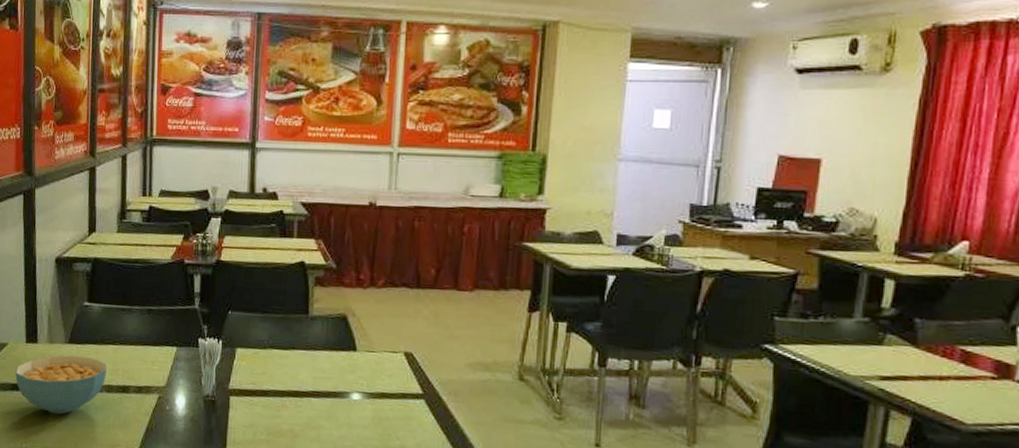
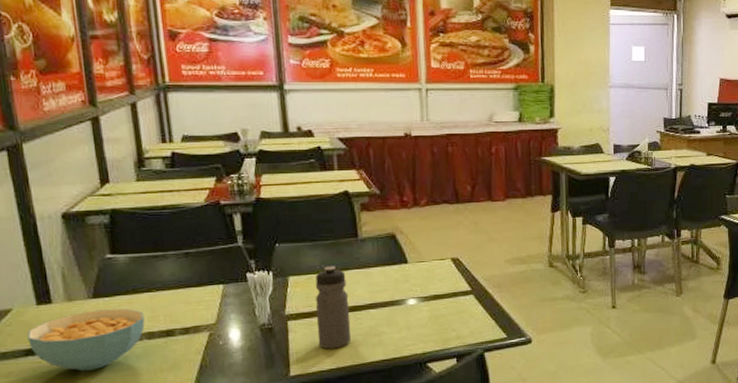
water bottle: none [256,342,292,436] -> present [315,266,352,349]

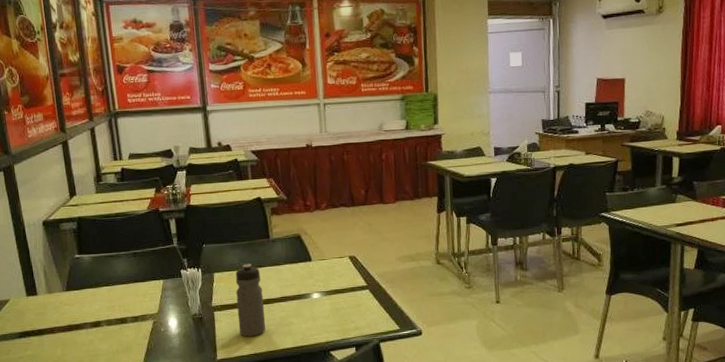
cereal bowl: present [27,308,145,371] -> none [20,299,105,351]

